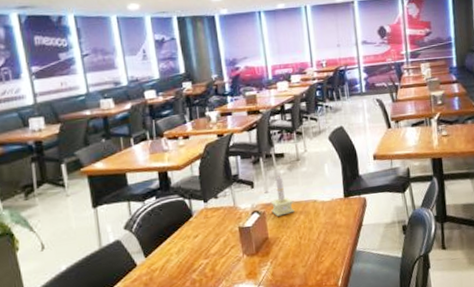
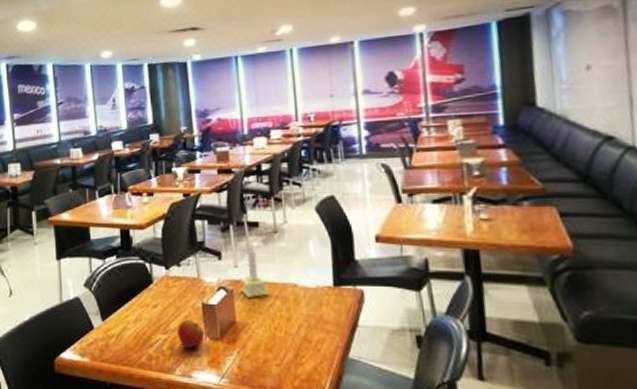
apple: none [218,243,243,267] -> present [177,320,205,348]

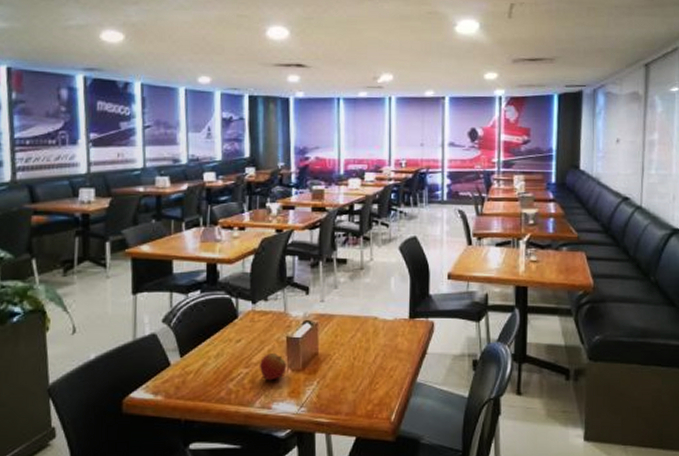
candle: present [240,248,269,298] -> none [325,284,351,330]

